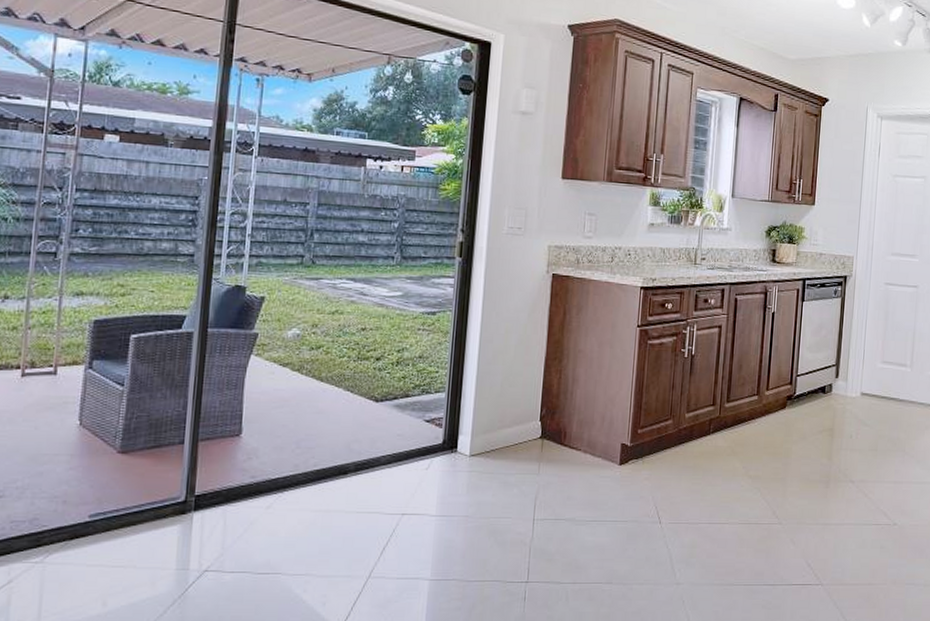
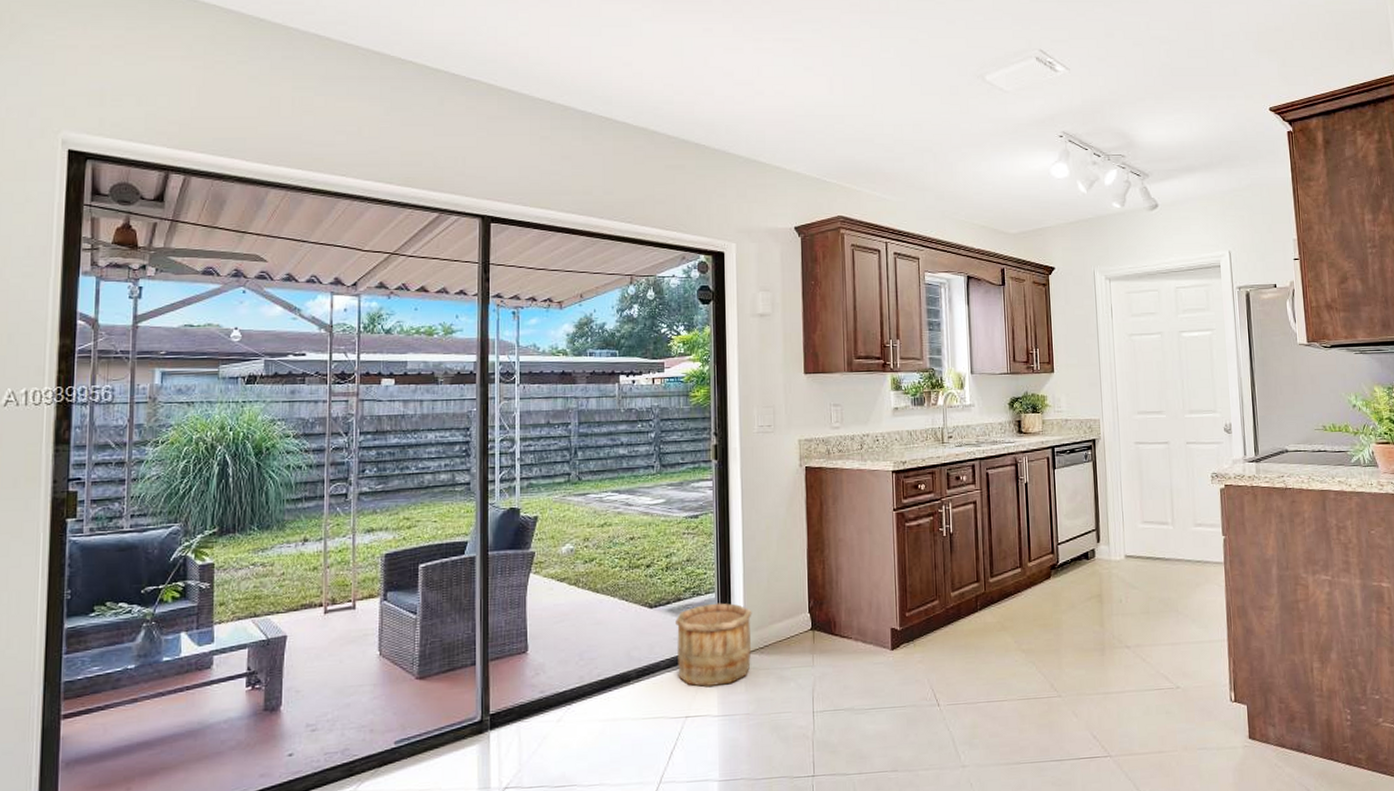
wooden bucket: none [399,403,482,485] -> present [675,603,752,687]

